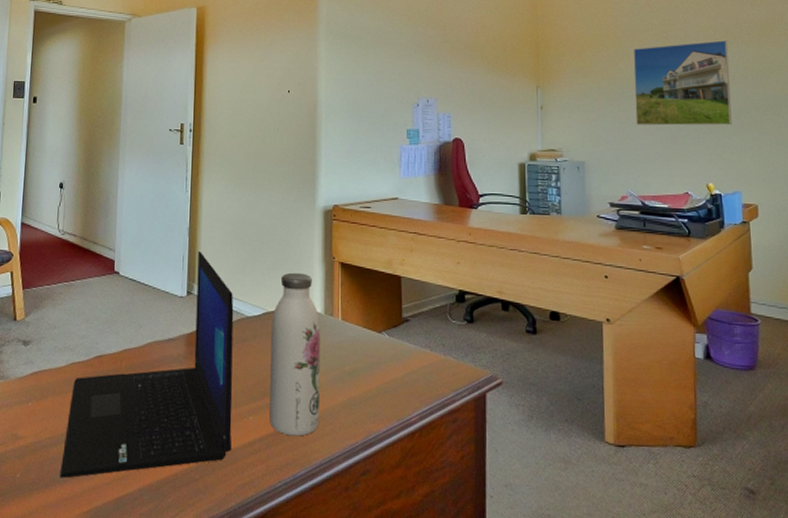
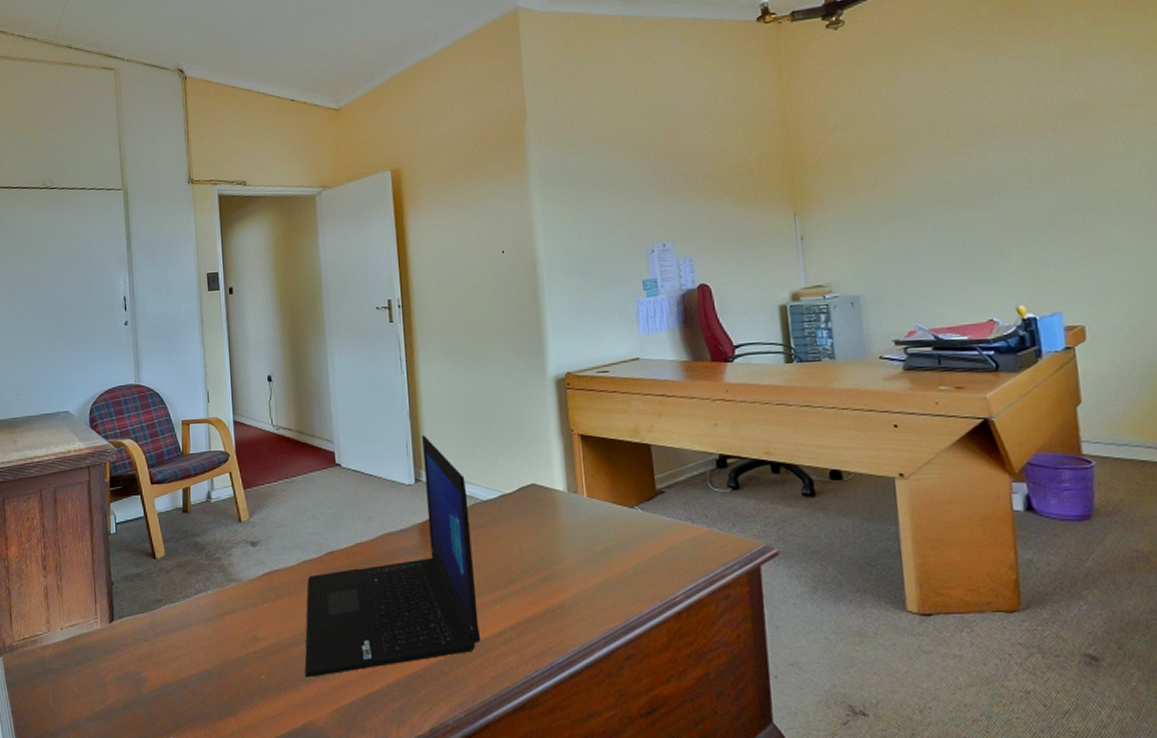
water bottle: present [269,272,320,437] -> none [509,449,573,623]
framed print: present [633,40,732,126] -> none [911,131,1046,246]

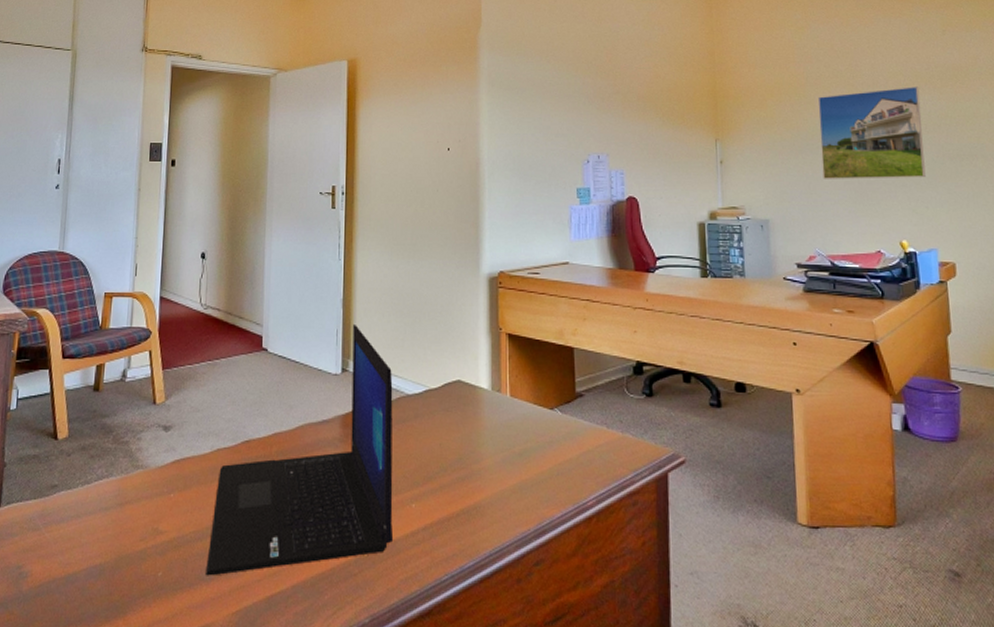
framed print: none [911,131,1046,246] -> present [817,87,926,179]

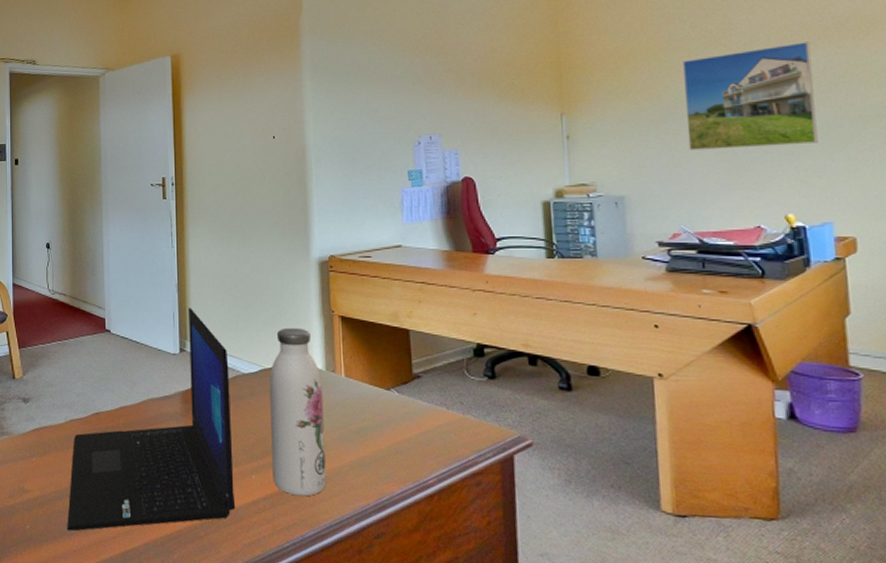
water bottle: none [433,345,488,525] -> present [269,327,326,497]

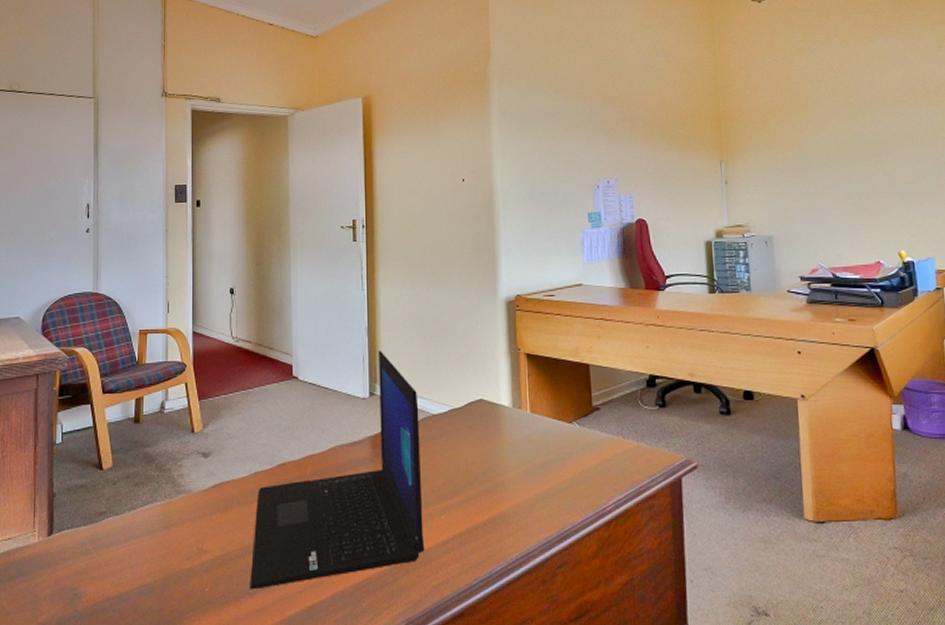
water bottle: present [269,327,326,497] -> none [458,366,513,533]
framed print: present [681,42,818,150] -> none [818,102,923,195]

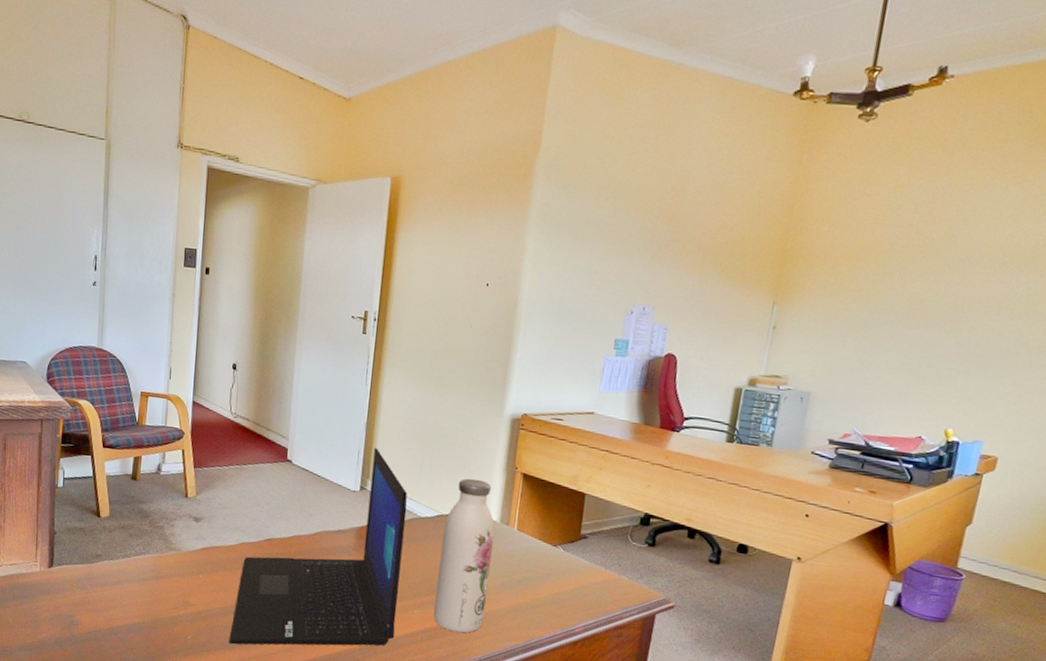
water bottle: none [458,366,513,533] -> present [433,478,495,633]

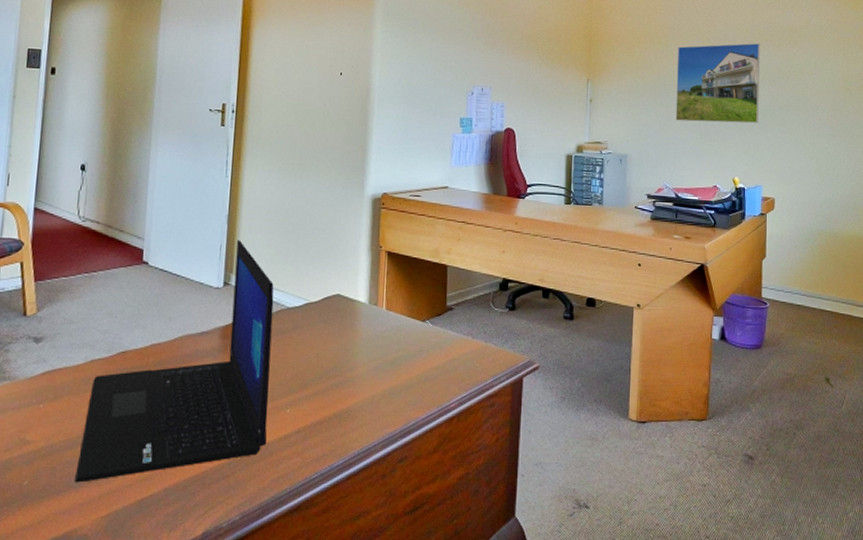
water bottle: present [433,478,495,633] -> none [307,262,364,427]
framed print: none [880,265,1018,367] -> present [675,43,761,124]

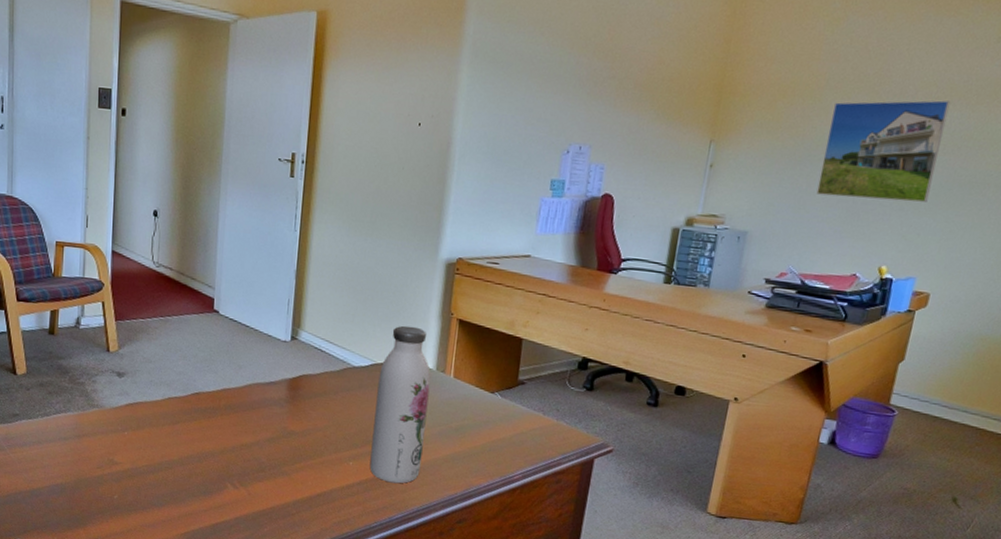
laptop: present [75,239,274,483] -> none [157,295,341,503]
water bottle: none [307,262,364,427] -> present [369,325,431,484]

